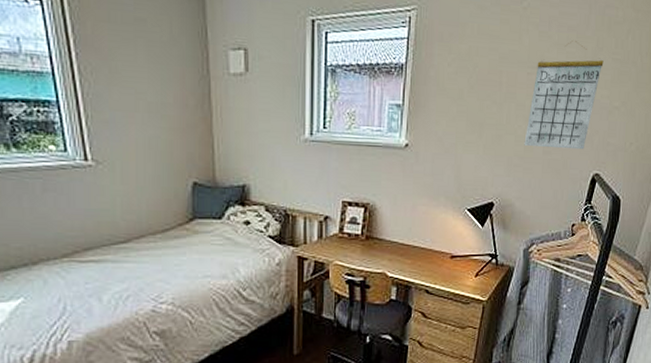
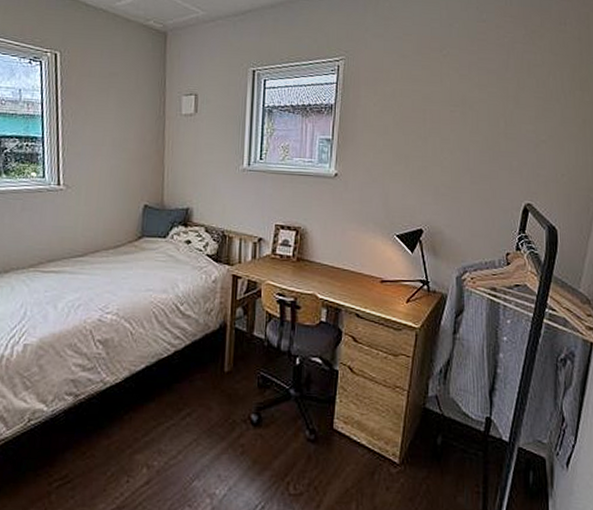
calendar: present [524,40,604,150] -> none [451,82,526,181]

